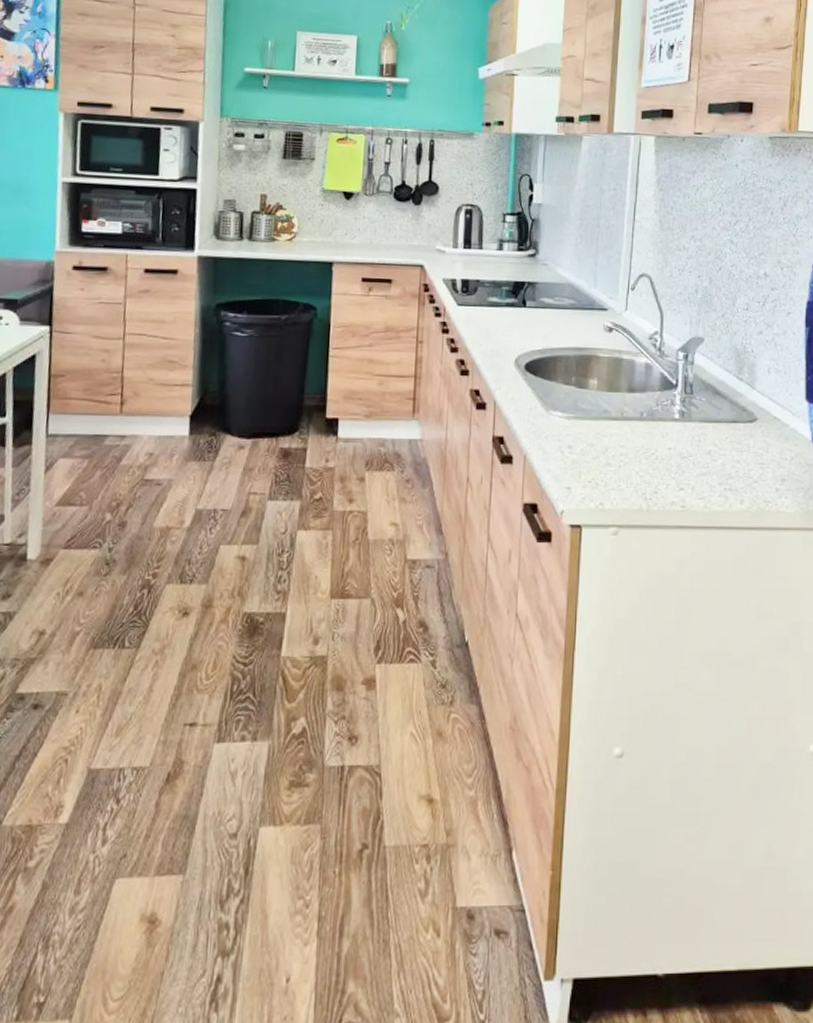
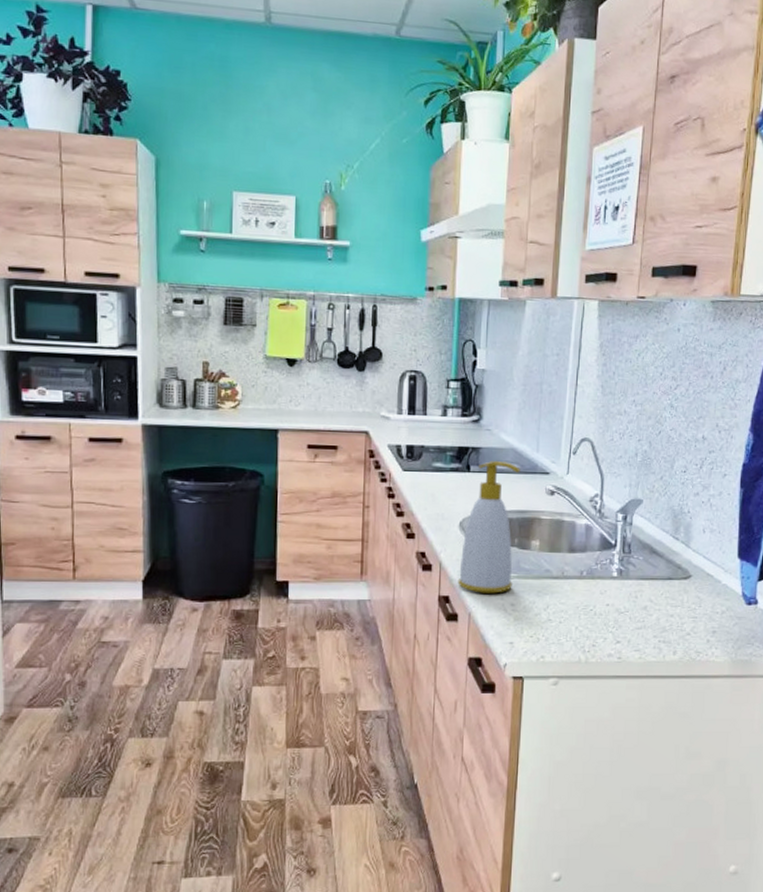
soap bottle: none [512,295,577,435] -> present [457,460,520,594]

